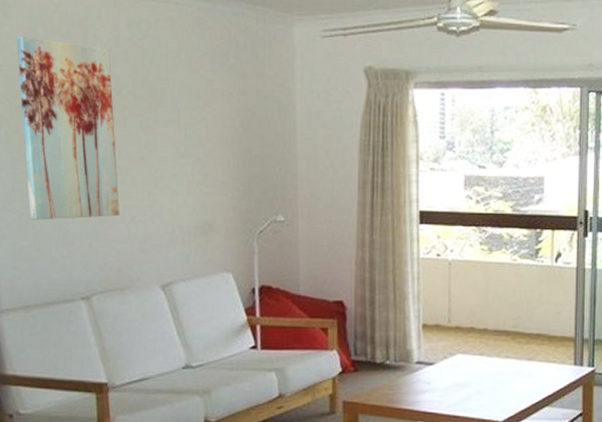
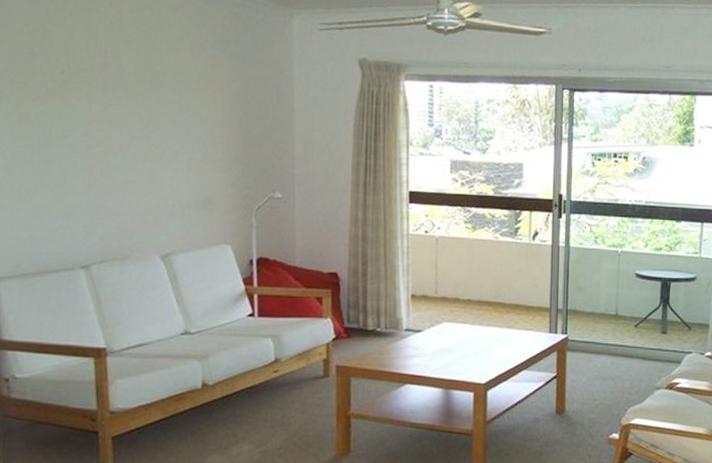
wall art: present [16,36,120,220] -> none [18,16,120,192]

